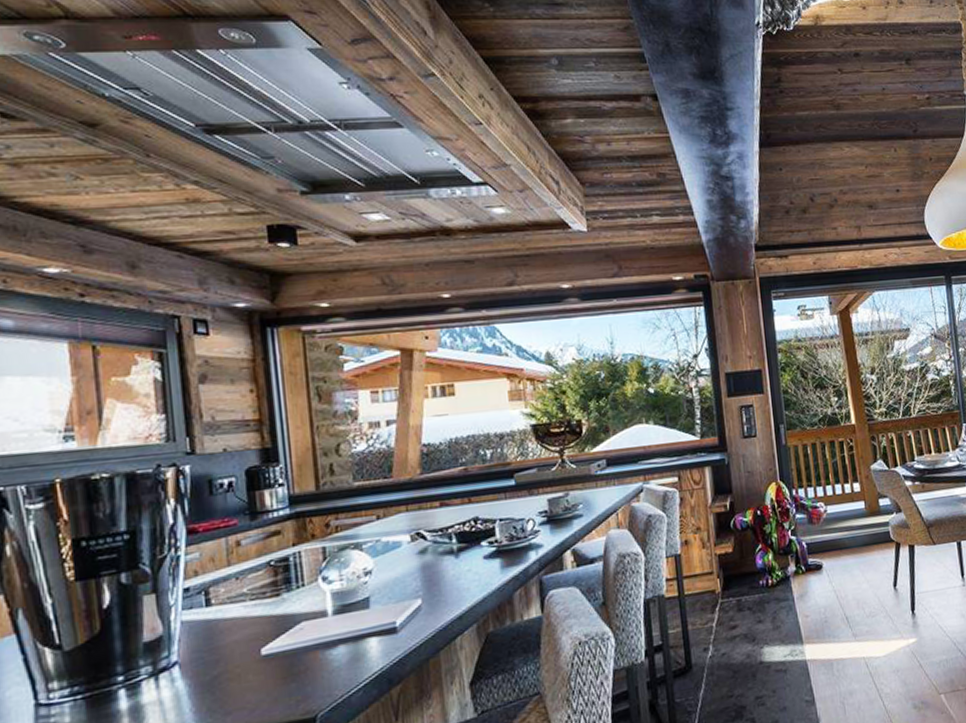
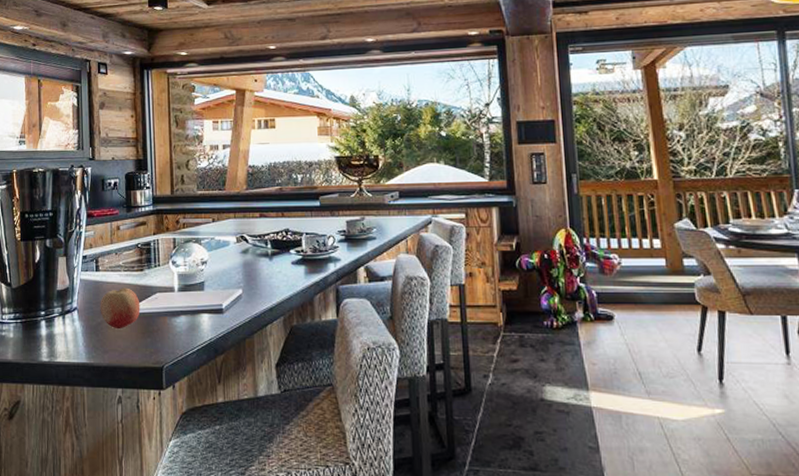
fruit: none [215,621,279,680] -> present [100,287,140,330]

